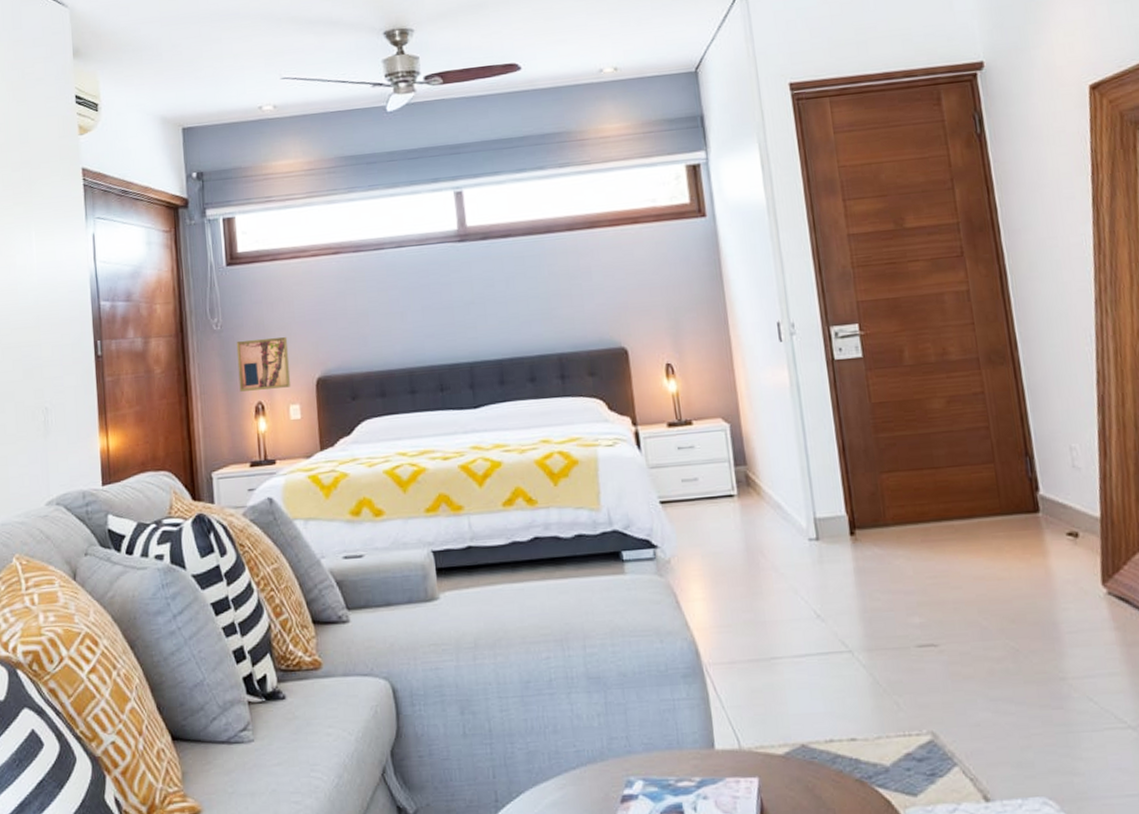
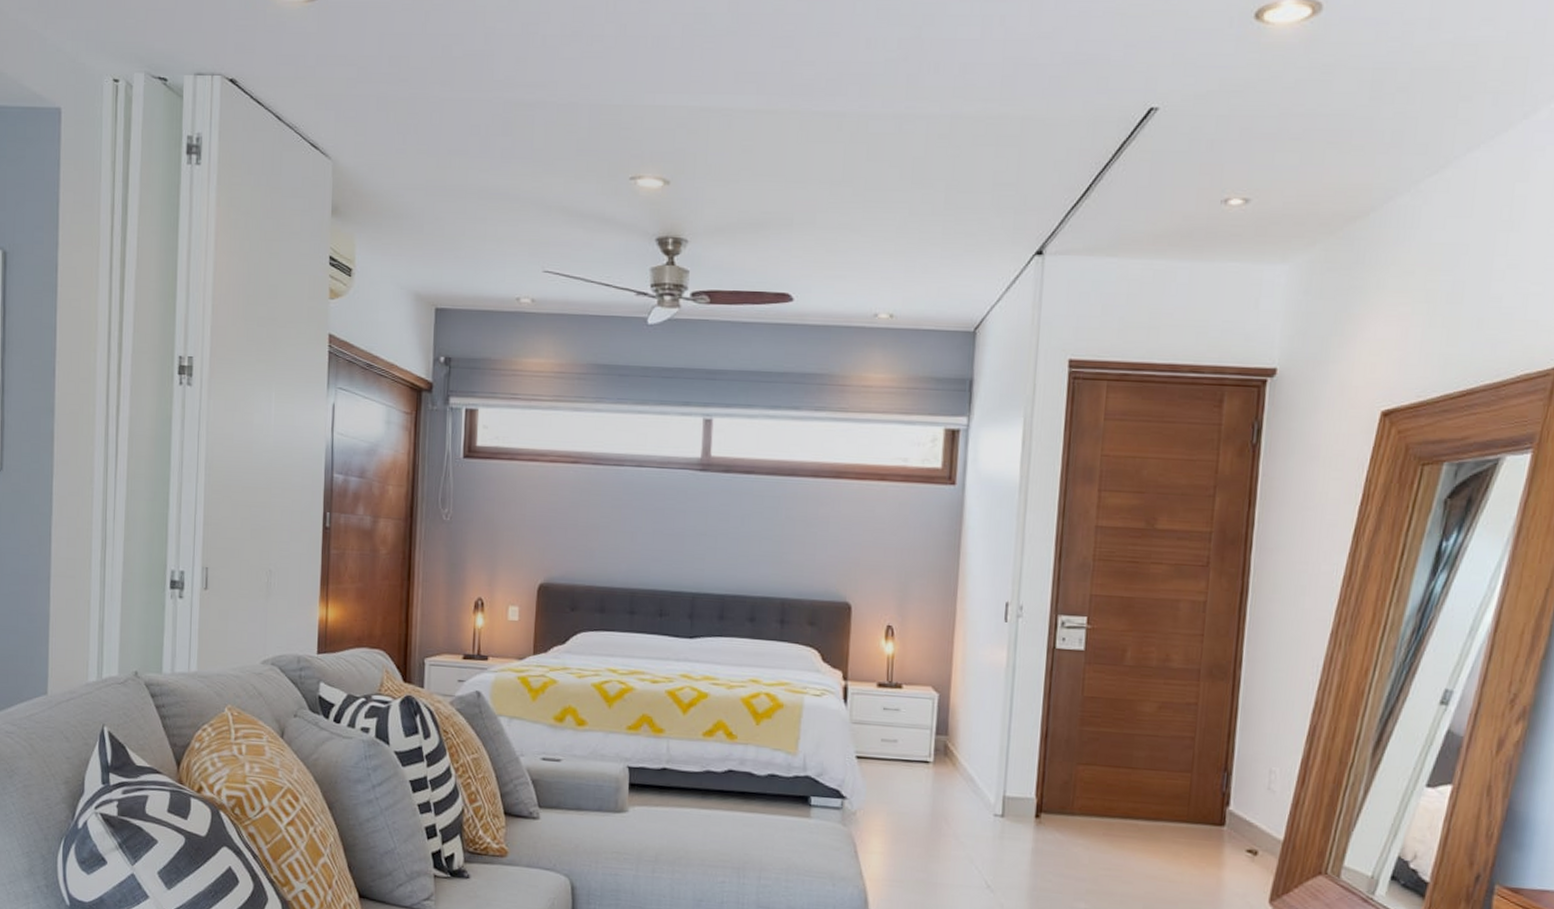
wall art: present [236,337,291,392] -> none [461,535,516,588]

